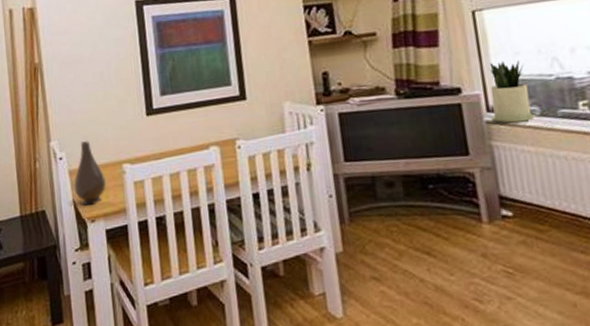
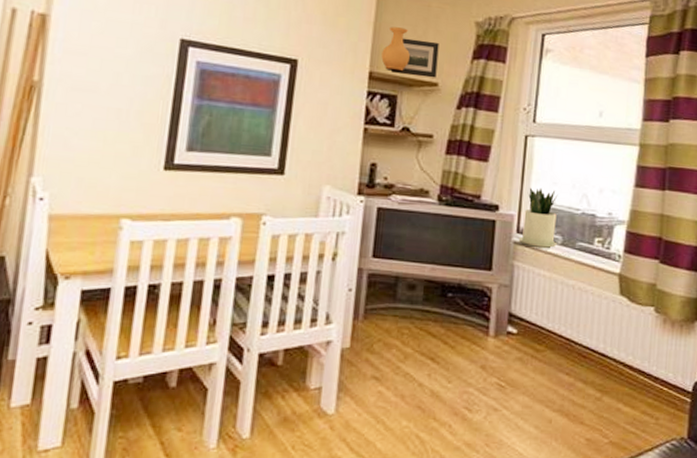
vase: present [74,141,107,206] -> none [50,184,97,259]

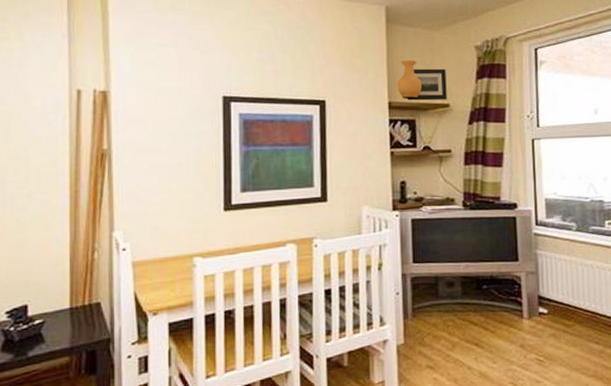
planter: present [518,188,558,248] -> none [538,183,572,236]

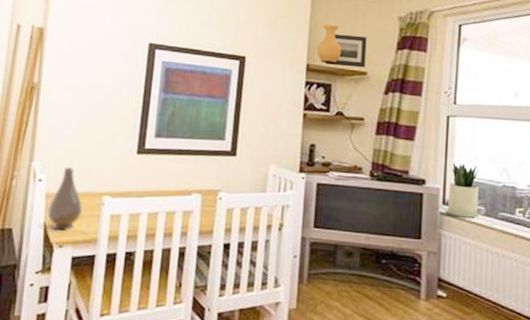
vase: none [137,233,174,298] -> present [47,167,84,230]
planter: none [538,183,572,236] -> present [444,163,480,218]

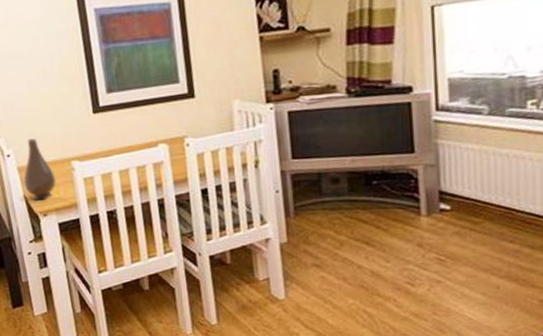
planter: present [444,163,480,218] -> none [439,58,483,122]

